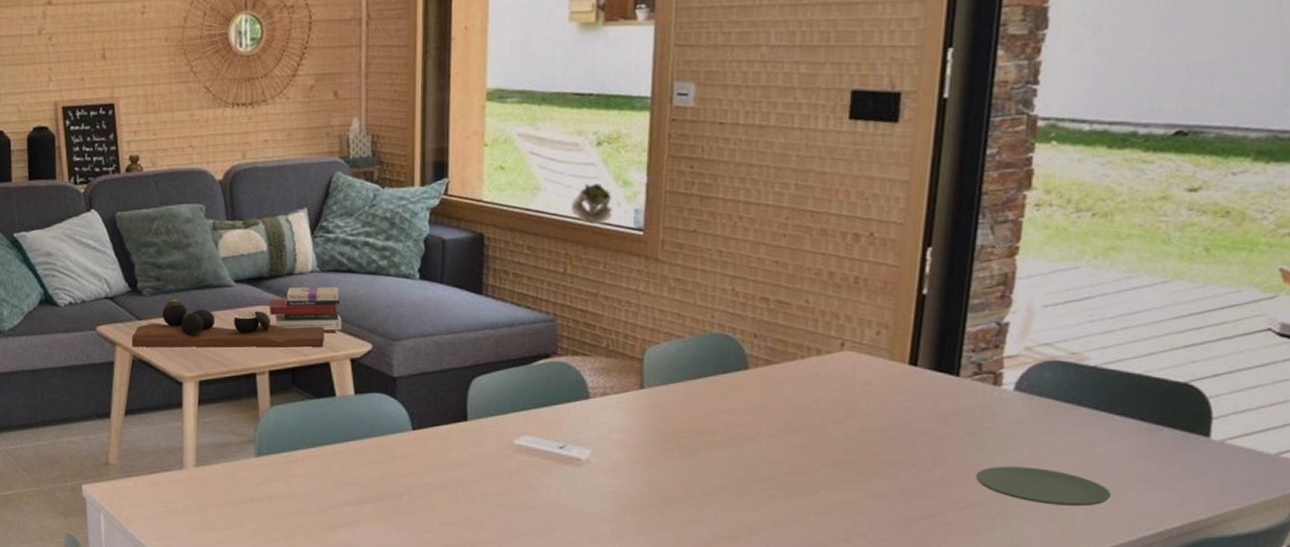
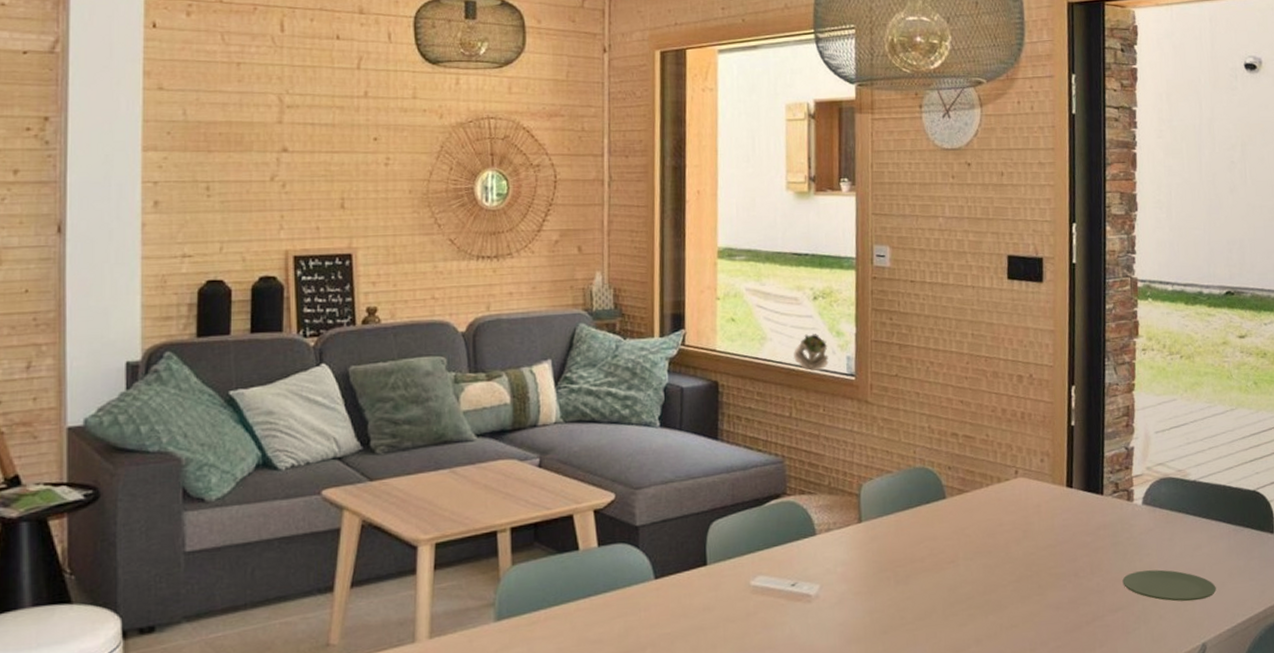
decorative tray: present [131,299,325,348] -> none [361,456,569,511]
books: present [269,286,342,334] -> none [512,437,586,485]

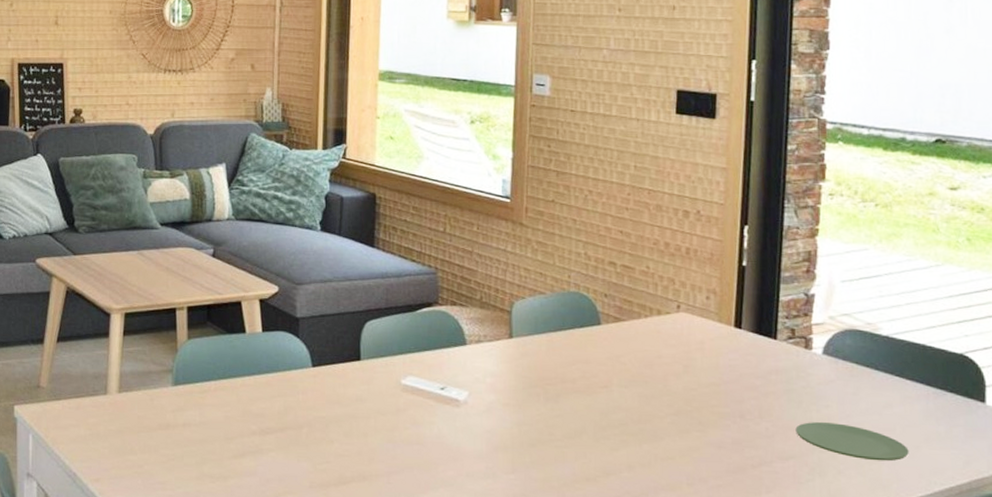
succulent plant: present [794,334,829,372] -> none [449,156,484,192]

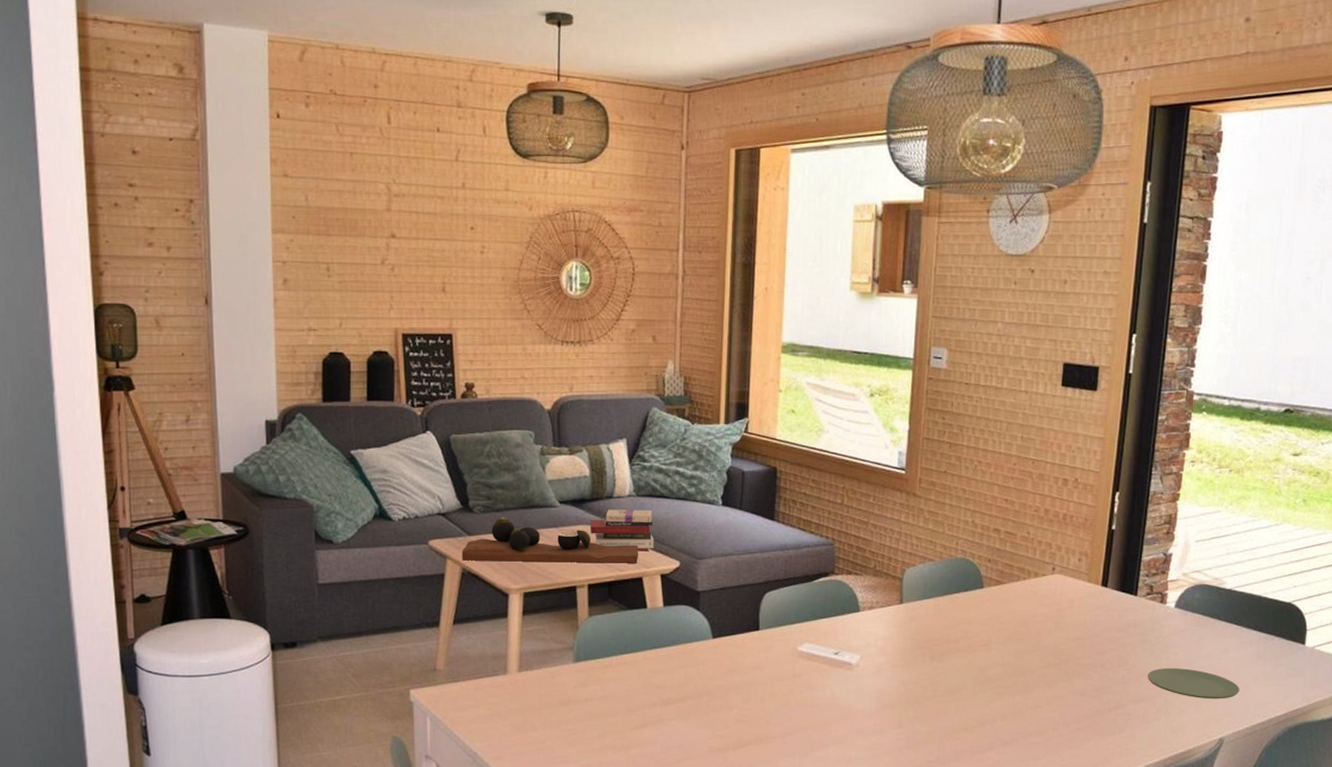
decorative tray: none [67,238,238,287] -> present [462,517,639,563]
books: none [190,232,253,275] -> present [590,509,654,551]

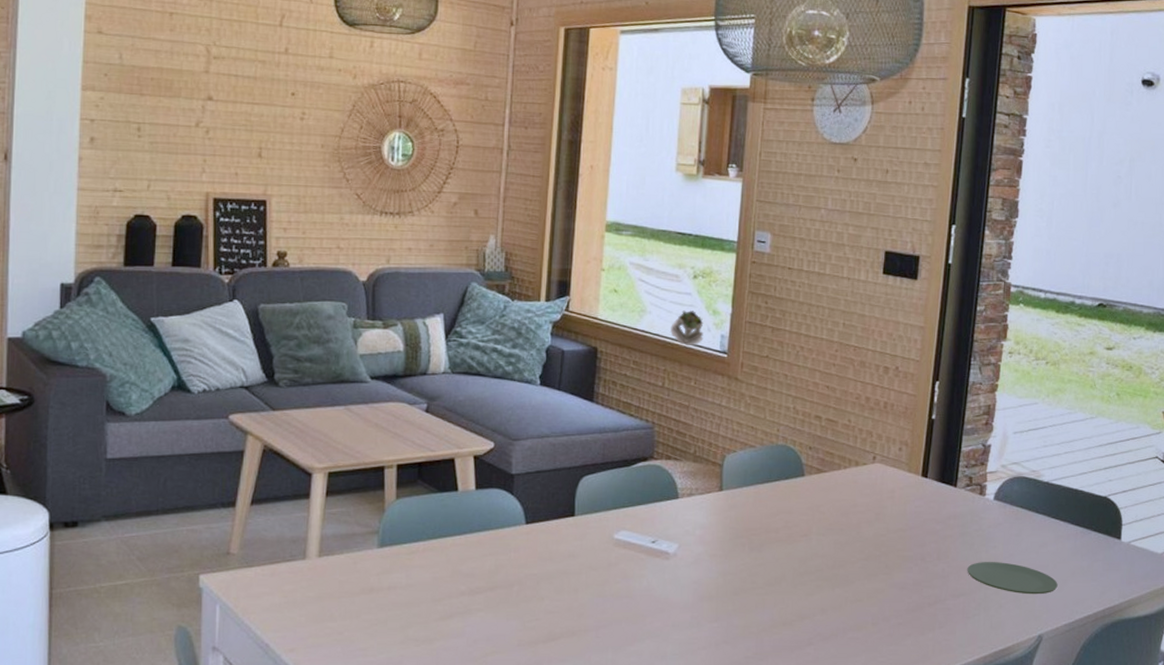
decorative tray: present [462,517,639,563] -> none [264,392,452,443]
books: present [590,509,654,551] -> none [402,387,469,431]
succulent plant: none [848,429,881,464] -> present [670,310,704,346]

